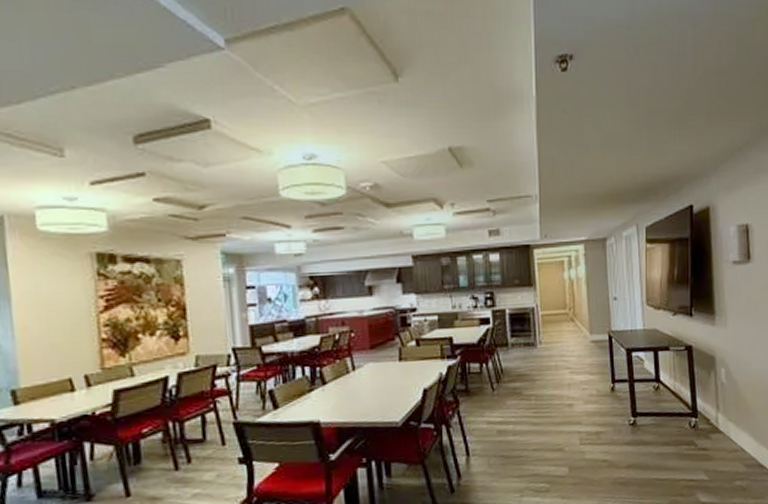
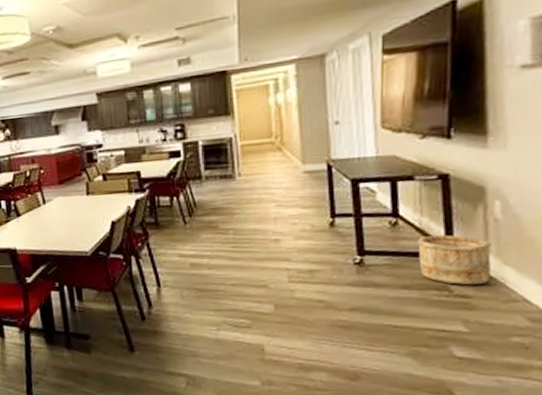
wooden bucket: none [672,397,721,440] -> present [416,235,492,286]

